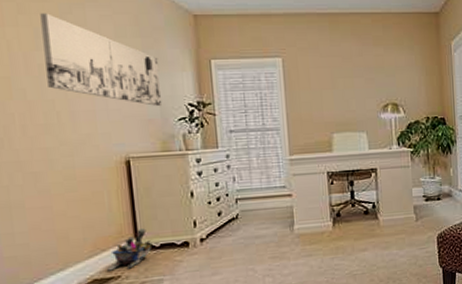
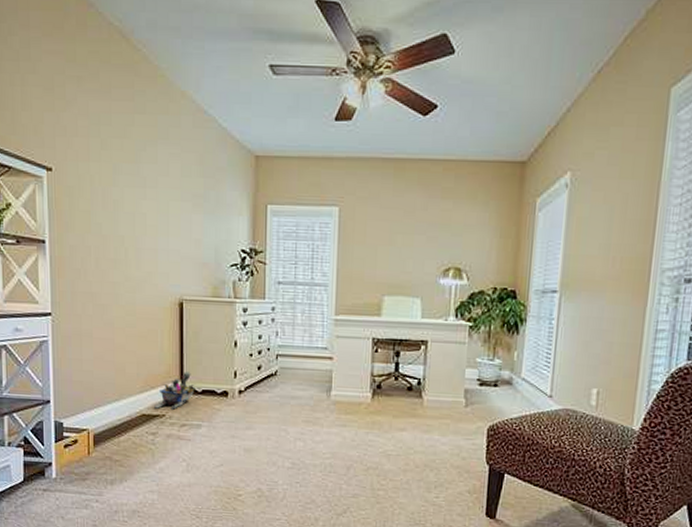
wall art: present [40,13,163,107] -> none [119,149,218,251]

